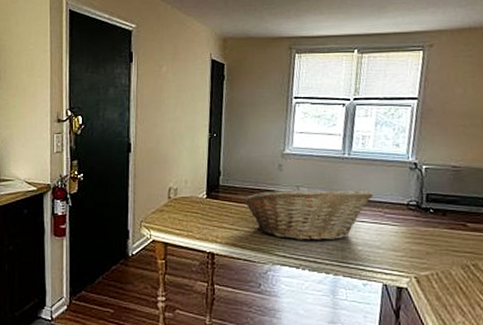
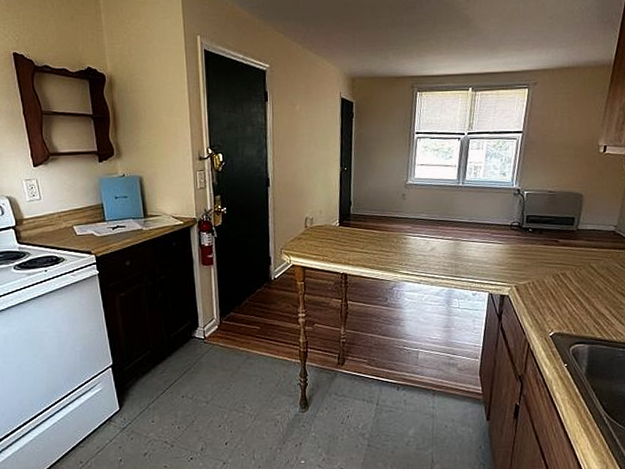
fruit basket: present [242,185,373,241] -> none [371,212,483,260]

